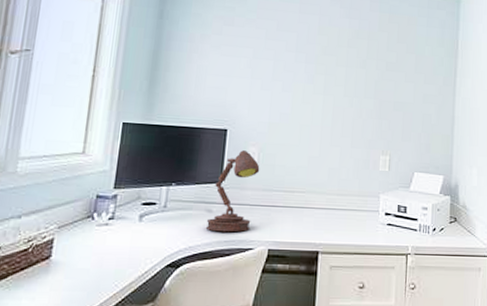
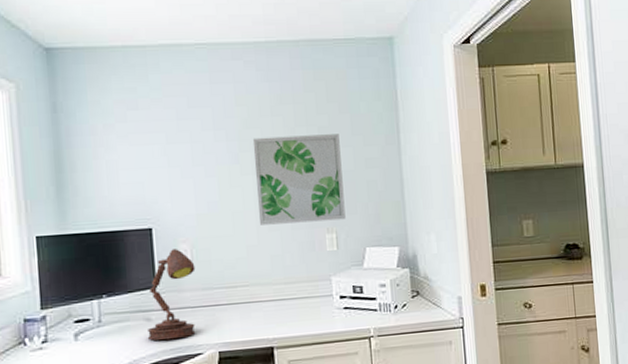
wall art: none [323,63,404,145] -> present [252,134,346,225]

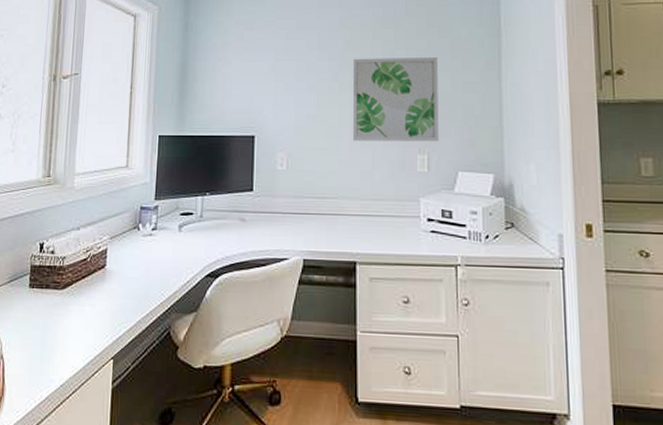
desk lamp: present [147,249,196,340] -> none [240,157,289,242]

